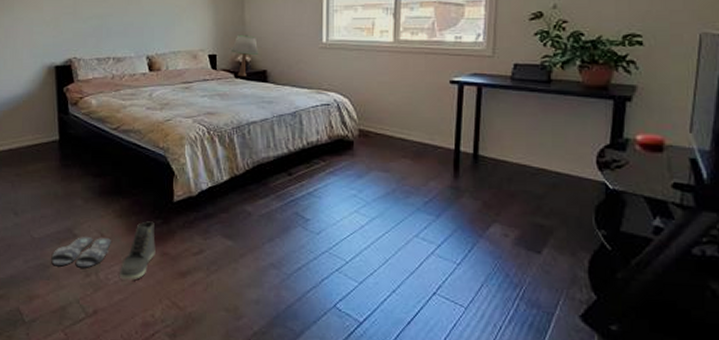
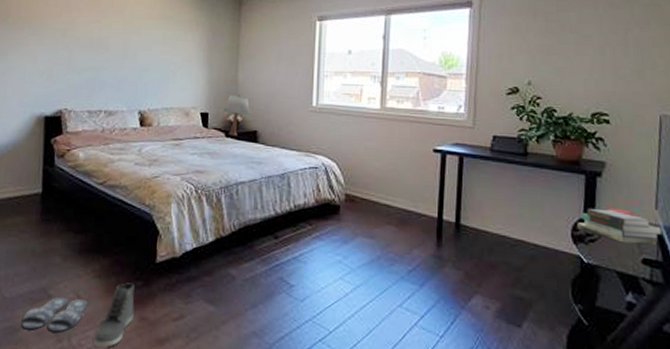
books: none [603,135,696,169] -> present [577,209,662,245]

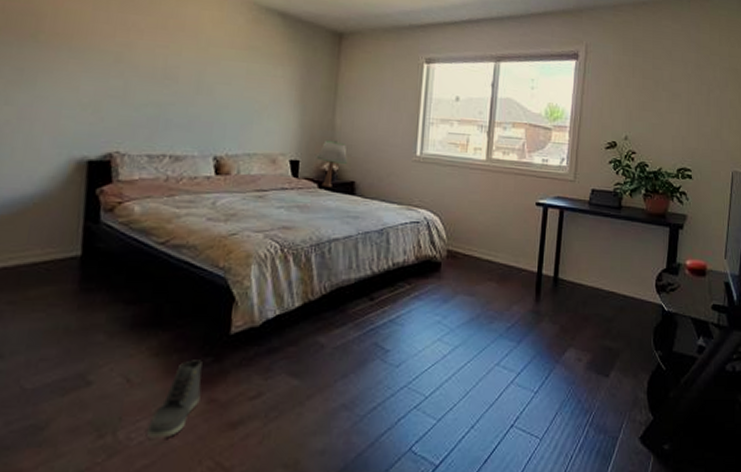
slippers: present [21,297,88,333] -> none [47,382,141,427]
books: present [577,209,662,245] -> none [661,260,729,292]

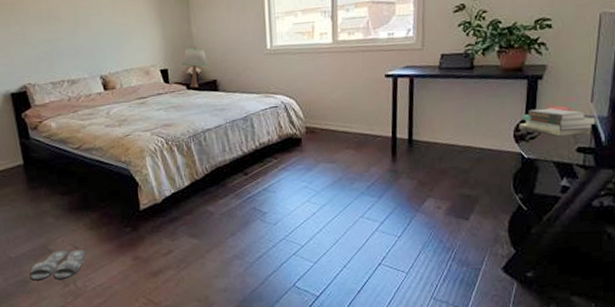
slippers: none [47,382,141,427] -> present [29,250,85,281]
sneaker: present [147,360,202,439] -> none [96,230,128,285]
books: none [661,260,729,292] -> present [519,108,596,137]

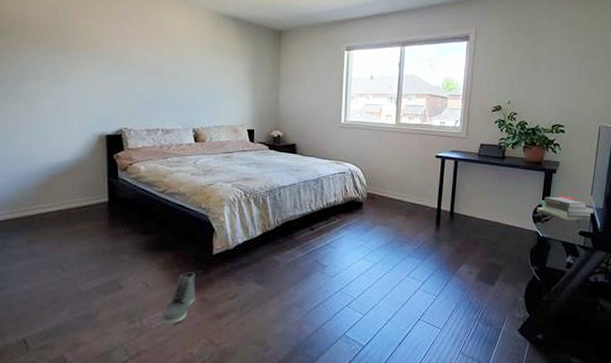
slippers: present [29,250,85,281] -> none [97,287,155,316]
sneaker: none [96,230,128,285] -> present [162,272,196,324]
table lamp: present [182,47,208,88] -> none [267,113,290,149]

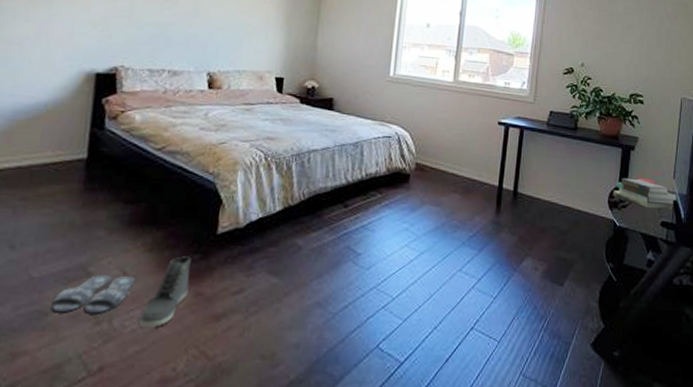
slippers: none [97,287,155,316] -> present [51,274,135,314]

